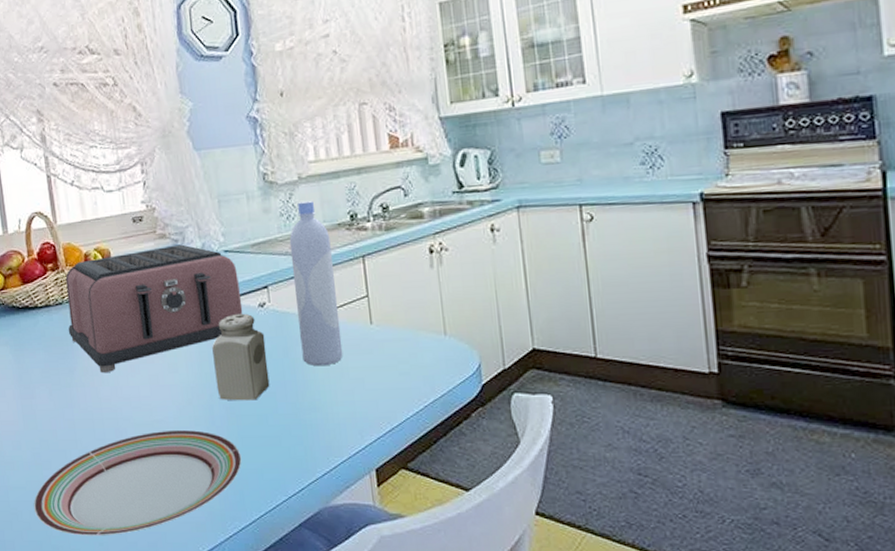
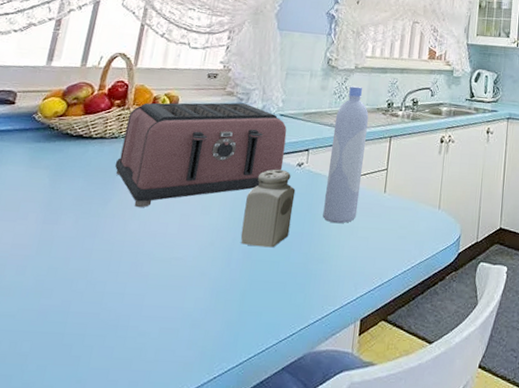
plate: present [34,429,242,536] -> none [16,268,247,373]

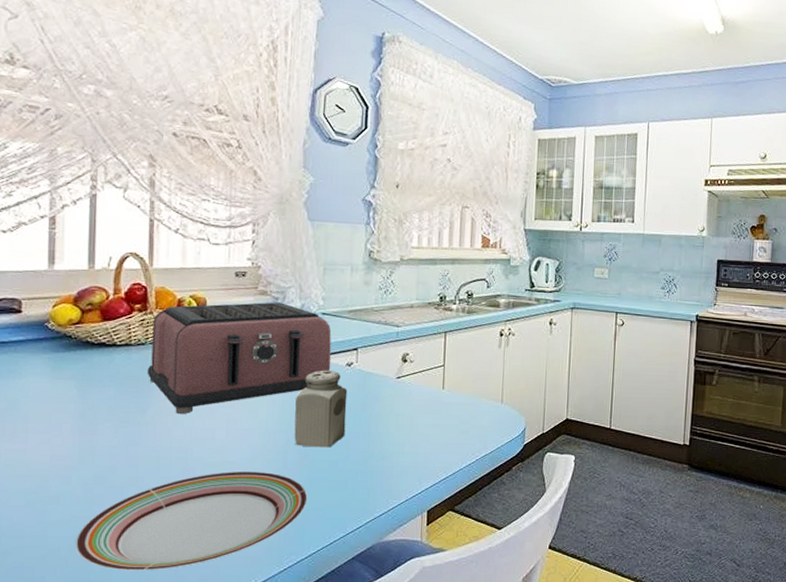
plate: none [16,268,247,373] -> present [76,471,308,571]
bottle: present [322,85,369,224] -> none [379,279,420,422]

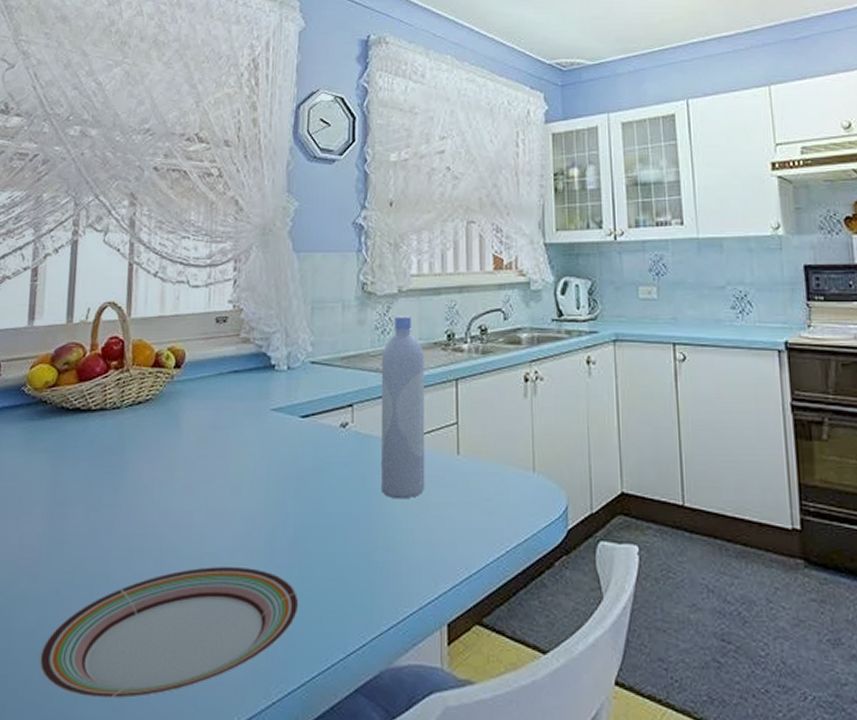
toaster: present [146,302,332,415] -> none [121,351,323,494]
salt shaker: present [294,370,348,448] -> none [282,433,343,535]
bottle: none [379,279,420,422] -> present [381,315,425,499]

